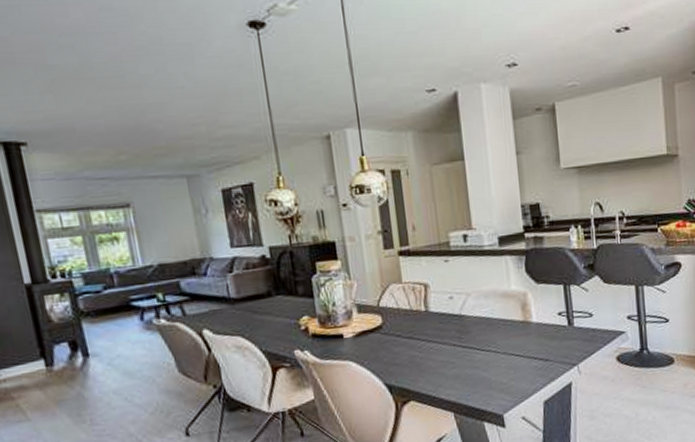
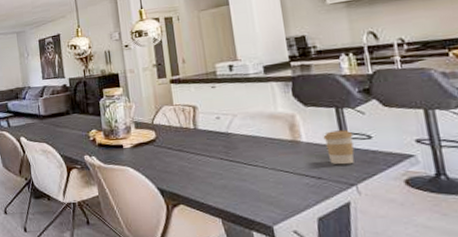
coffee cup: none [552,308,578,345] -> present [323,130,355,165]

